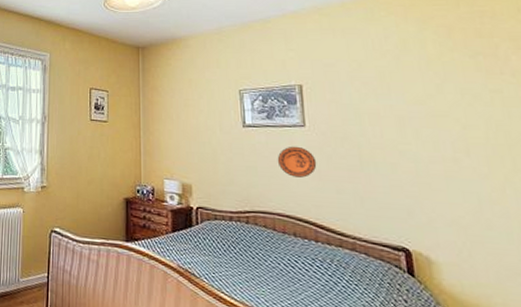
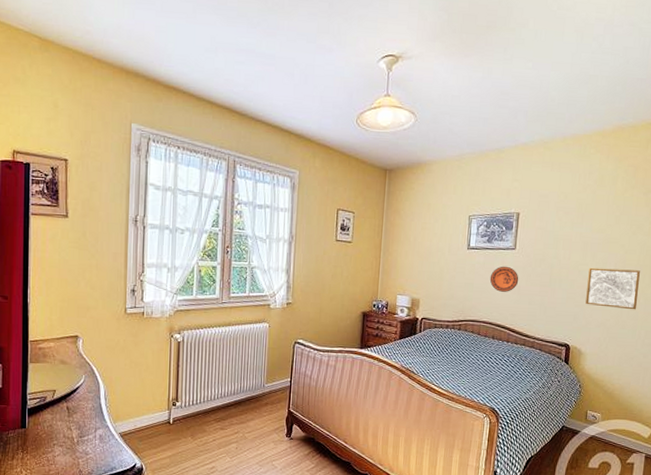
wall art: none [414,147,504,204] -> present [585,267,640,310]

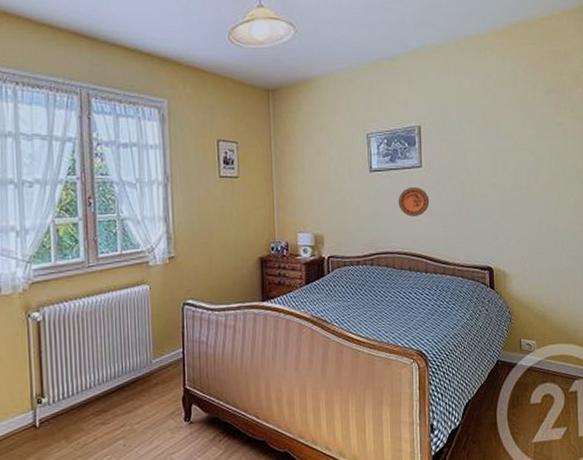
wall art: present [585,267,640,310] -> none [501,177,556,221]

